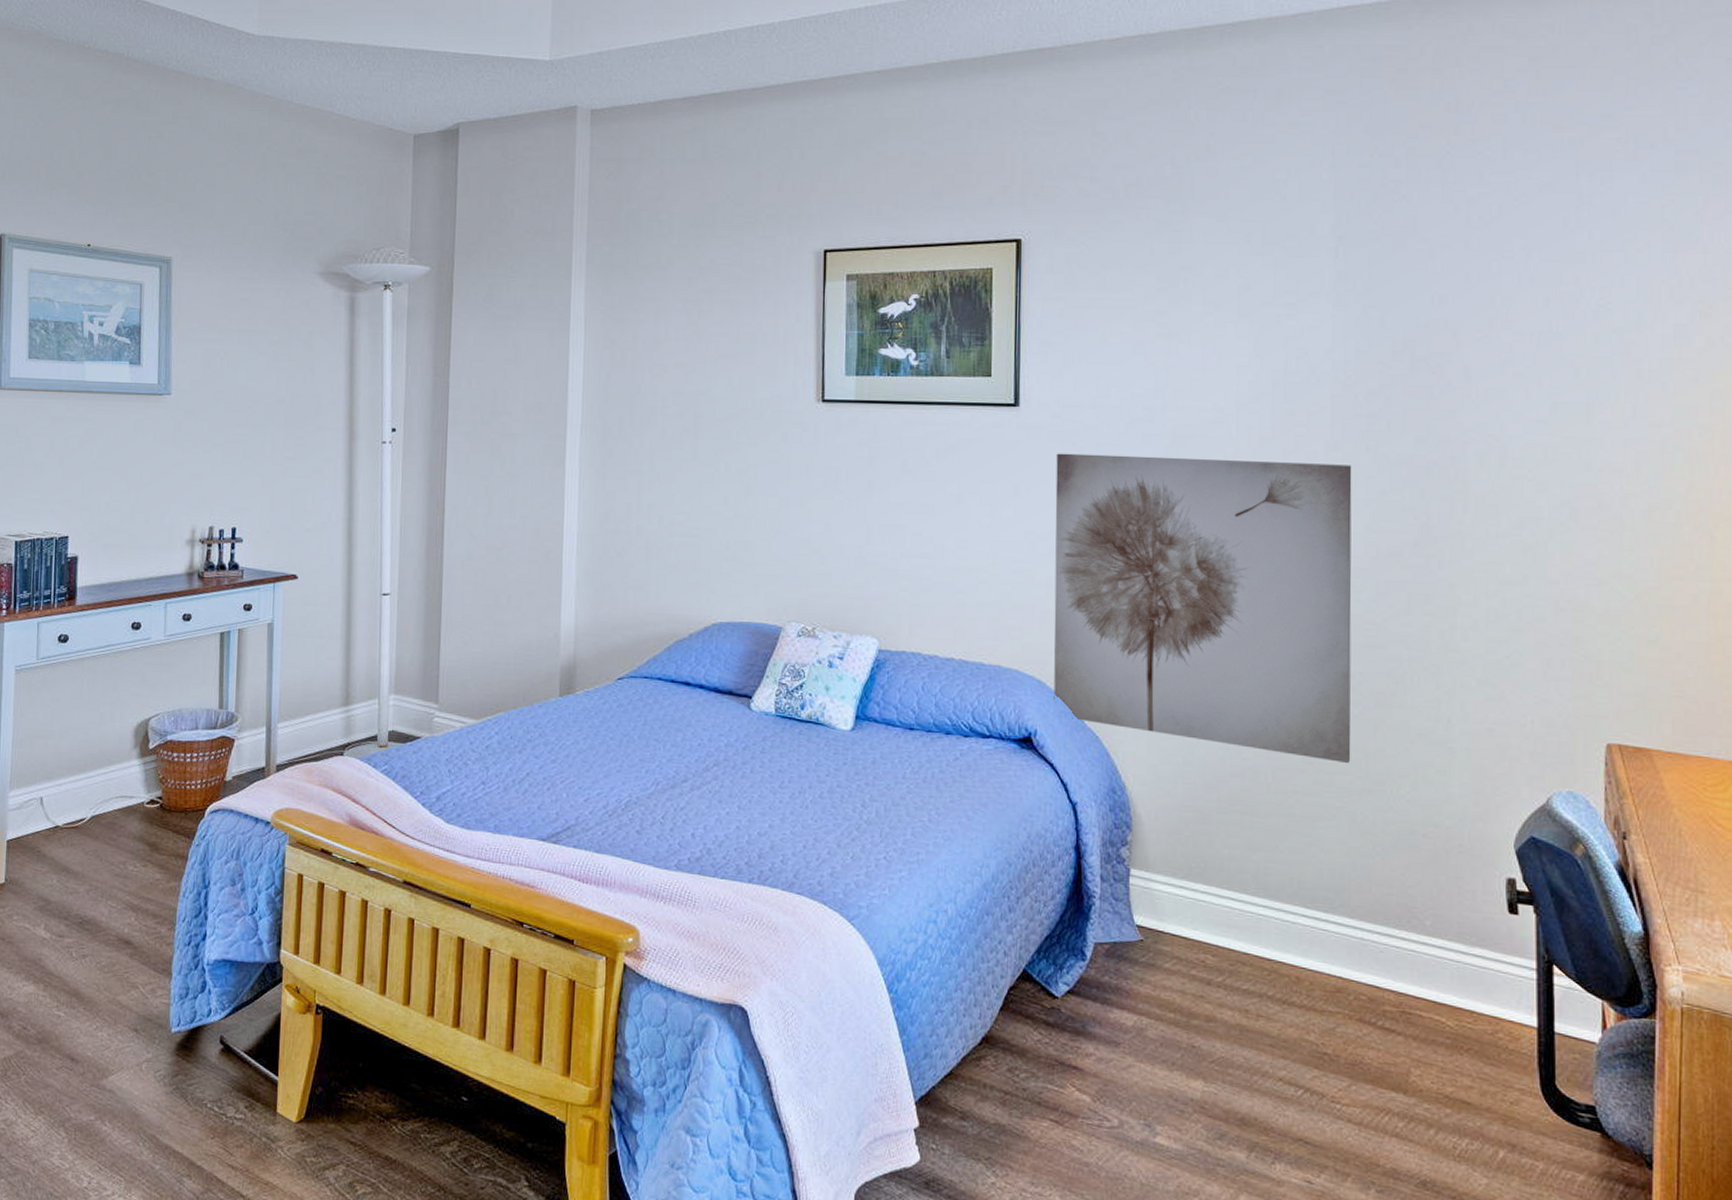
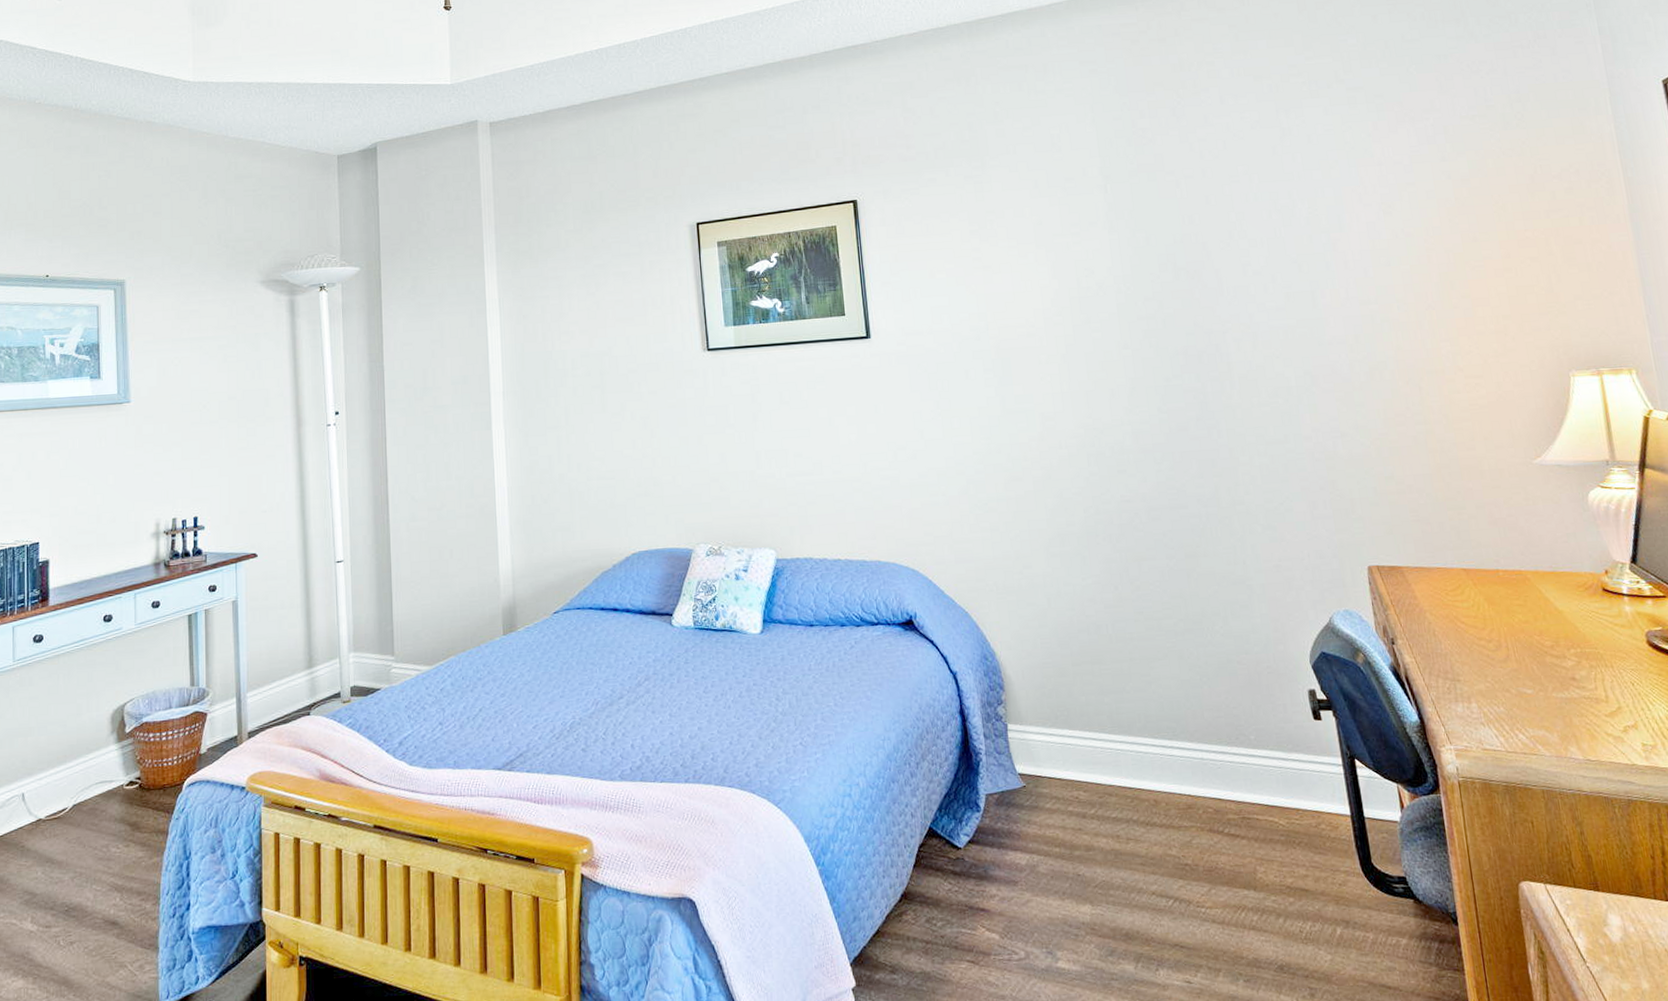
wall art: present [1054,453,1352,764] -> none [905,359,1173,610]

